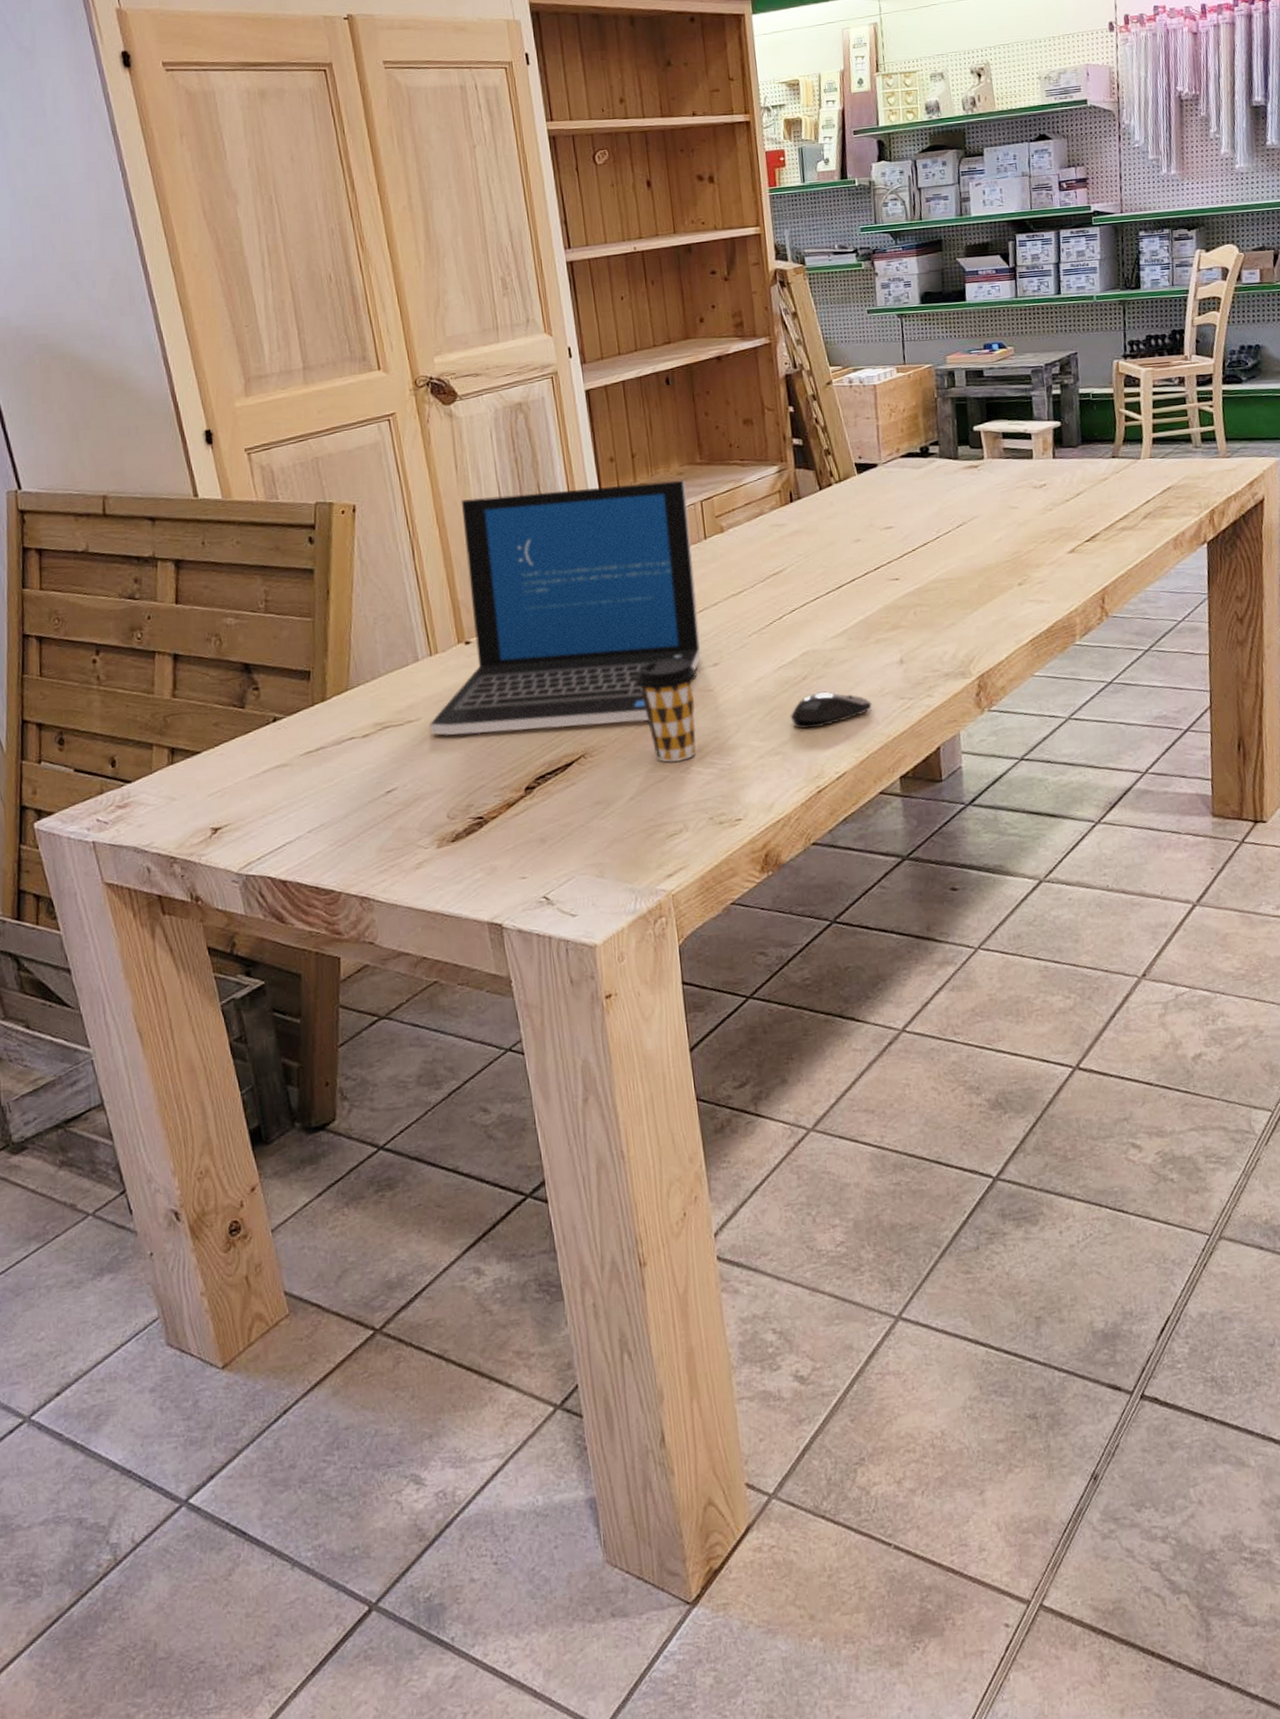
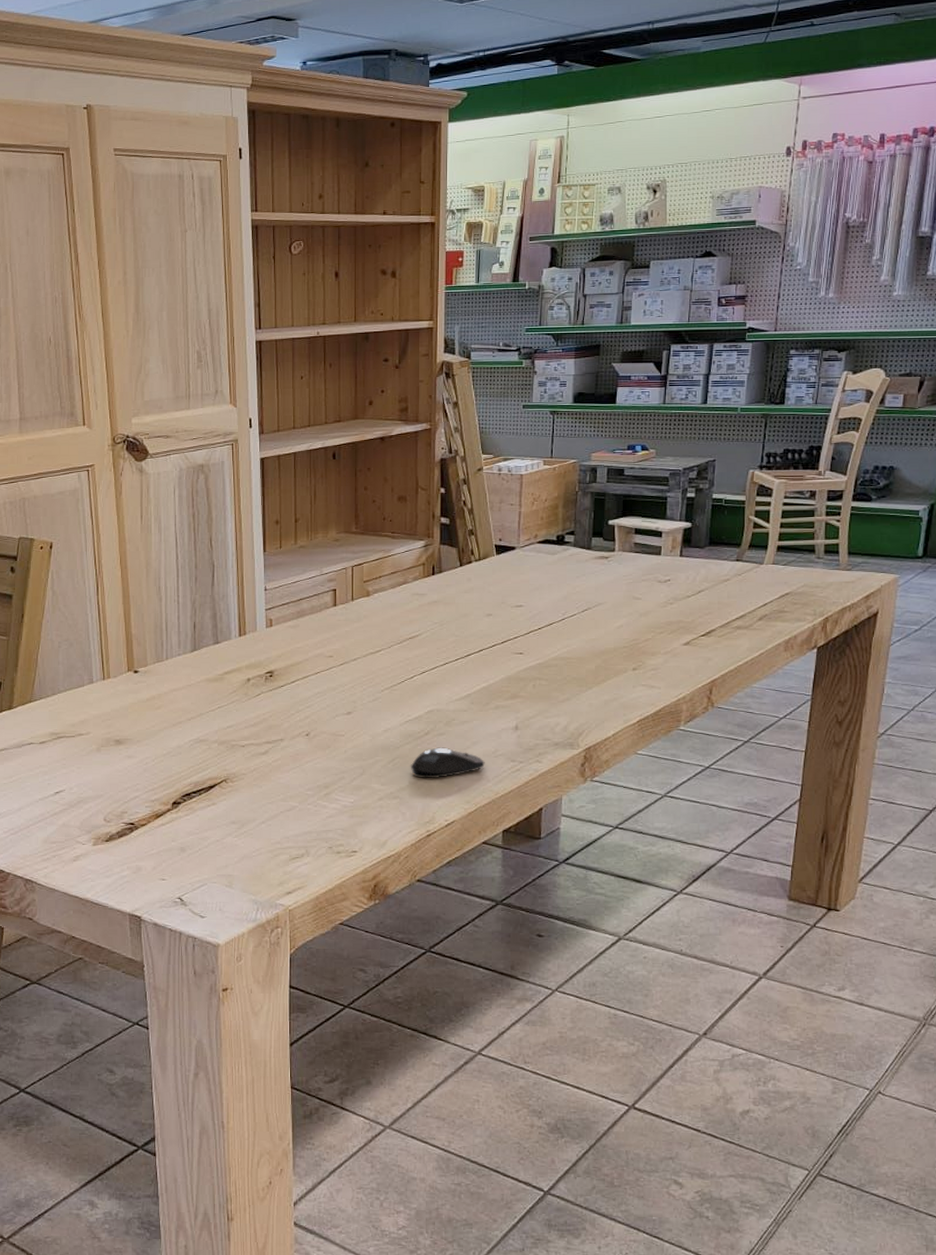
laptop: present [429,480,702,735] -> none [97,545,341,757]
coffee cup: present [636,658,698,763] -> none [277,704,332,795]

